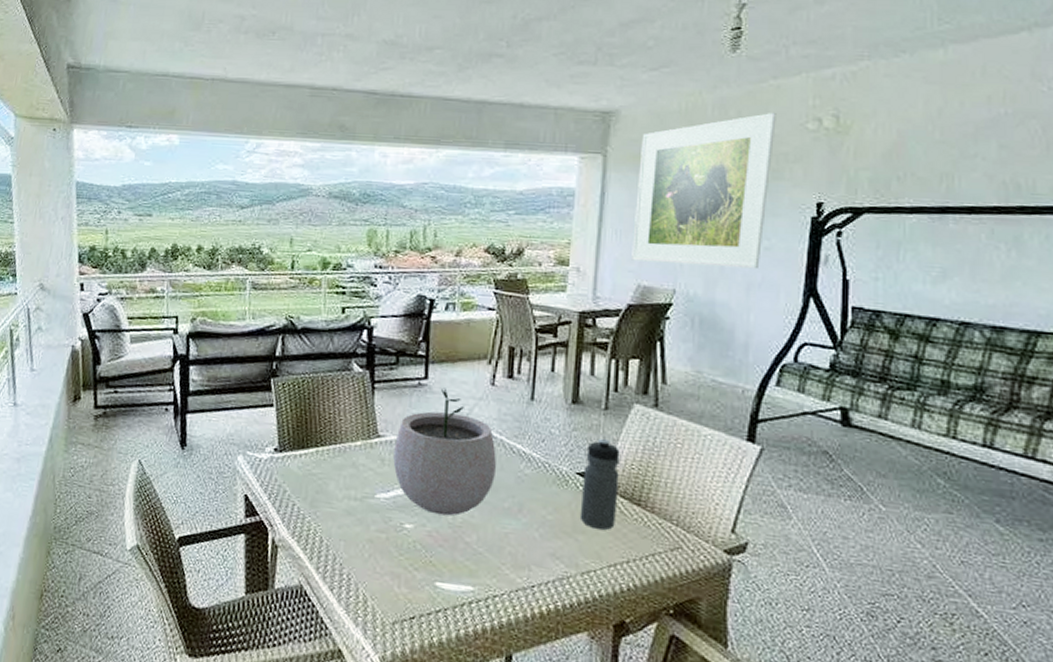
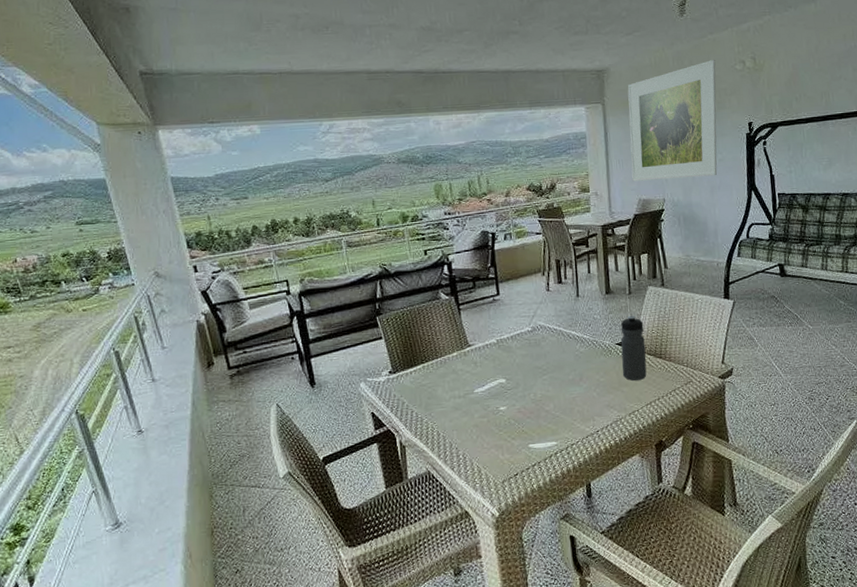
plant pot: present [393,388,497,516] -> none [482,299,560,395]

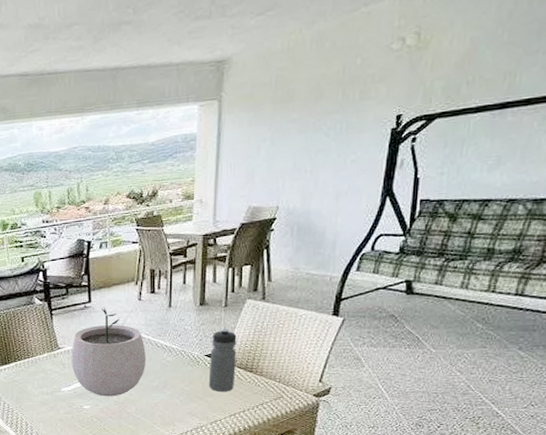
plant pot: none [482,299,560,395] -> present [71,307,147,397]
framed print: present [627,59,718,182] -> none [243,38,366,187]

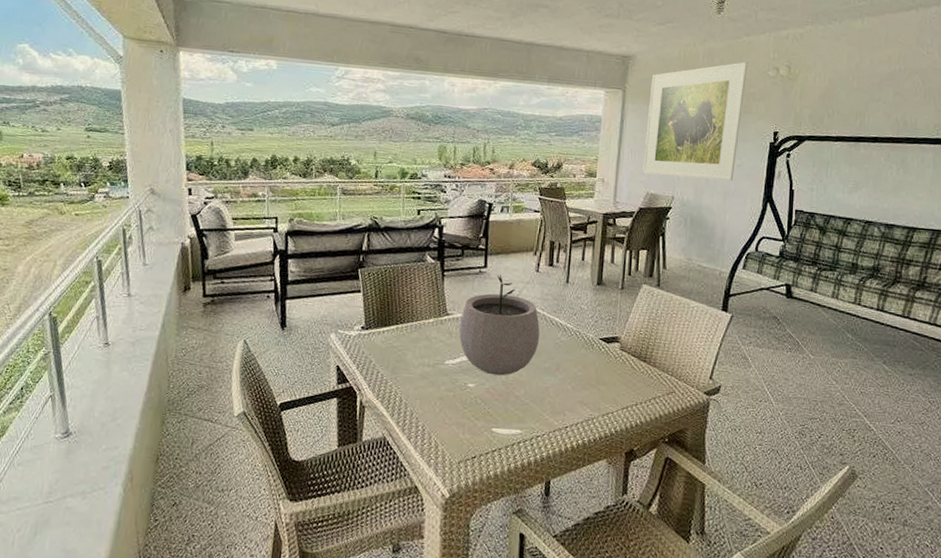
water bottle: present [208,328,237,392] -> none [601,311,632,381]
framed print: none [243,38,366,187] -> present [643,61,748,182]

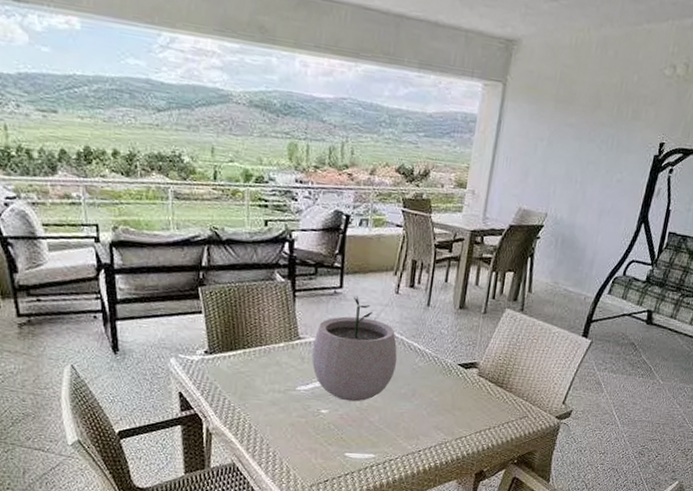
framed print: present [643,61,748,182] -> none [517,55,644,198]

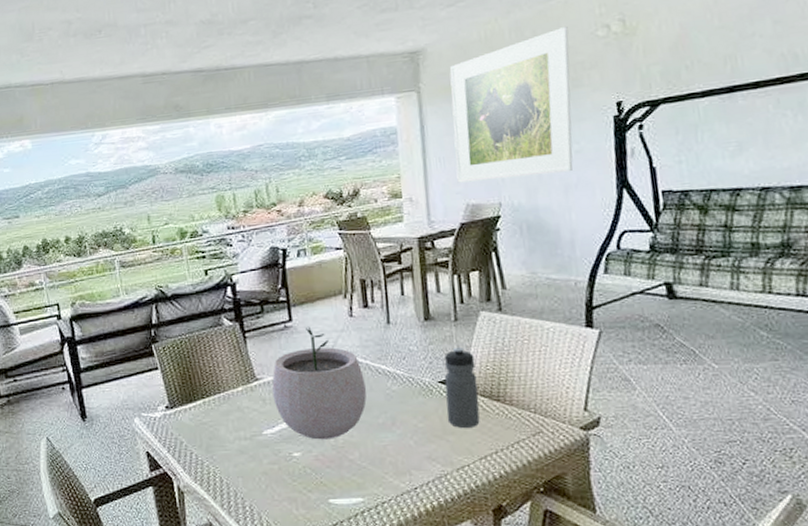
water bottle: none [458,336,492,406] -> present [444,347,480,428]
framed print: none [517,55,644,198] -> present [449,26,573,183]

